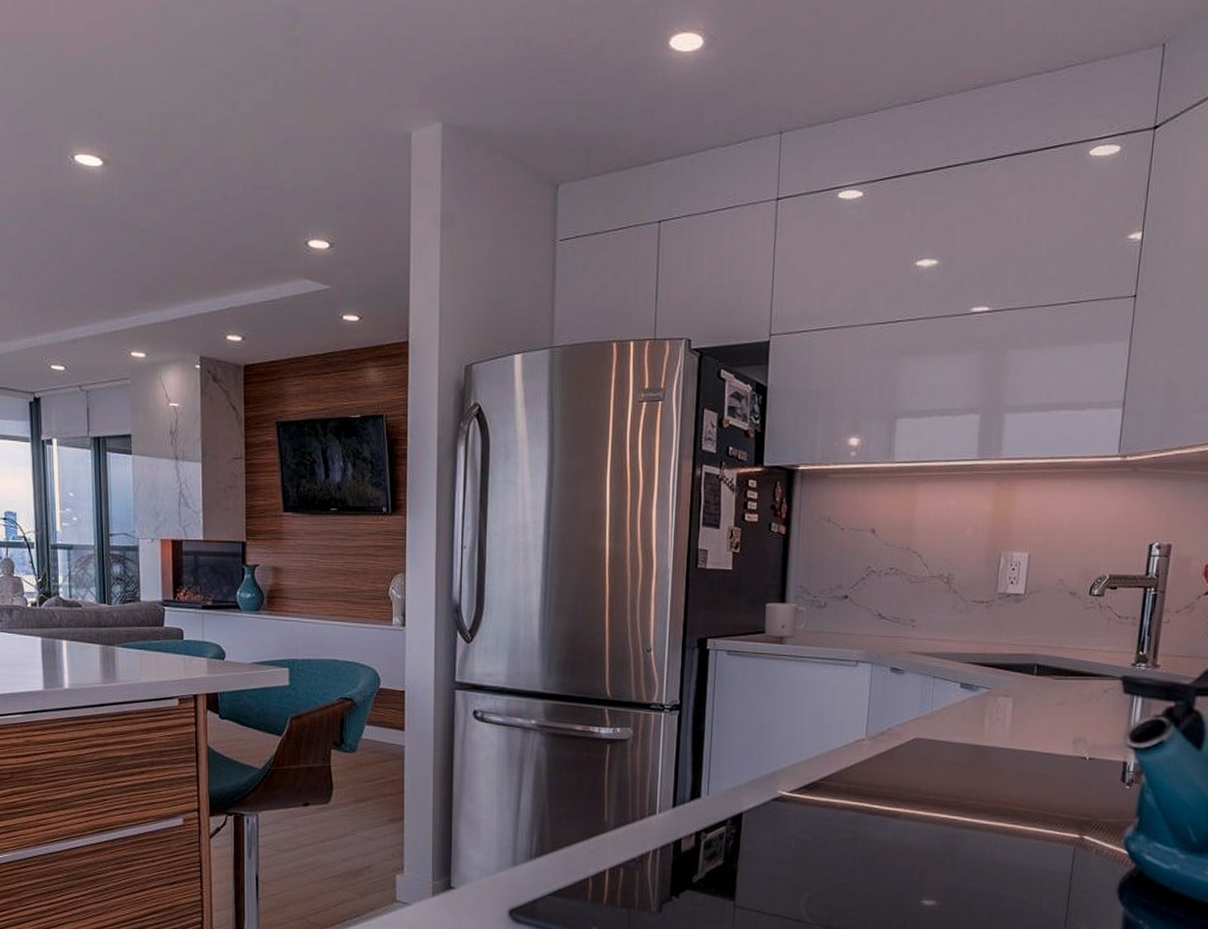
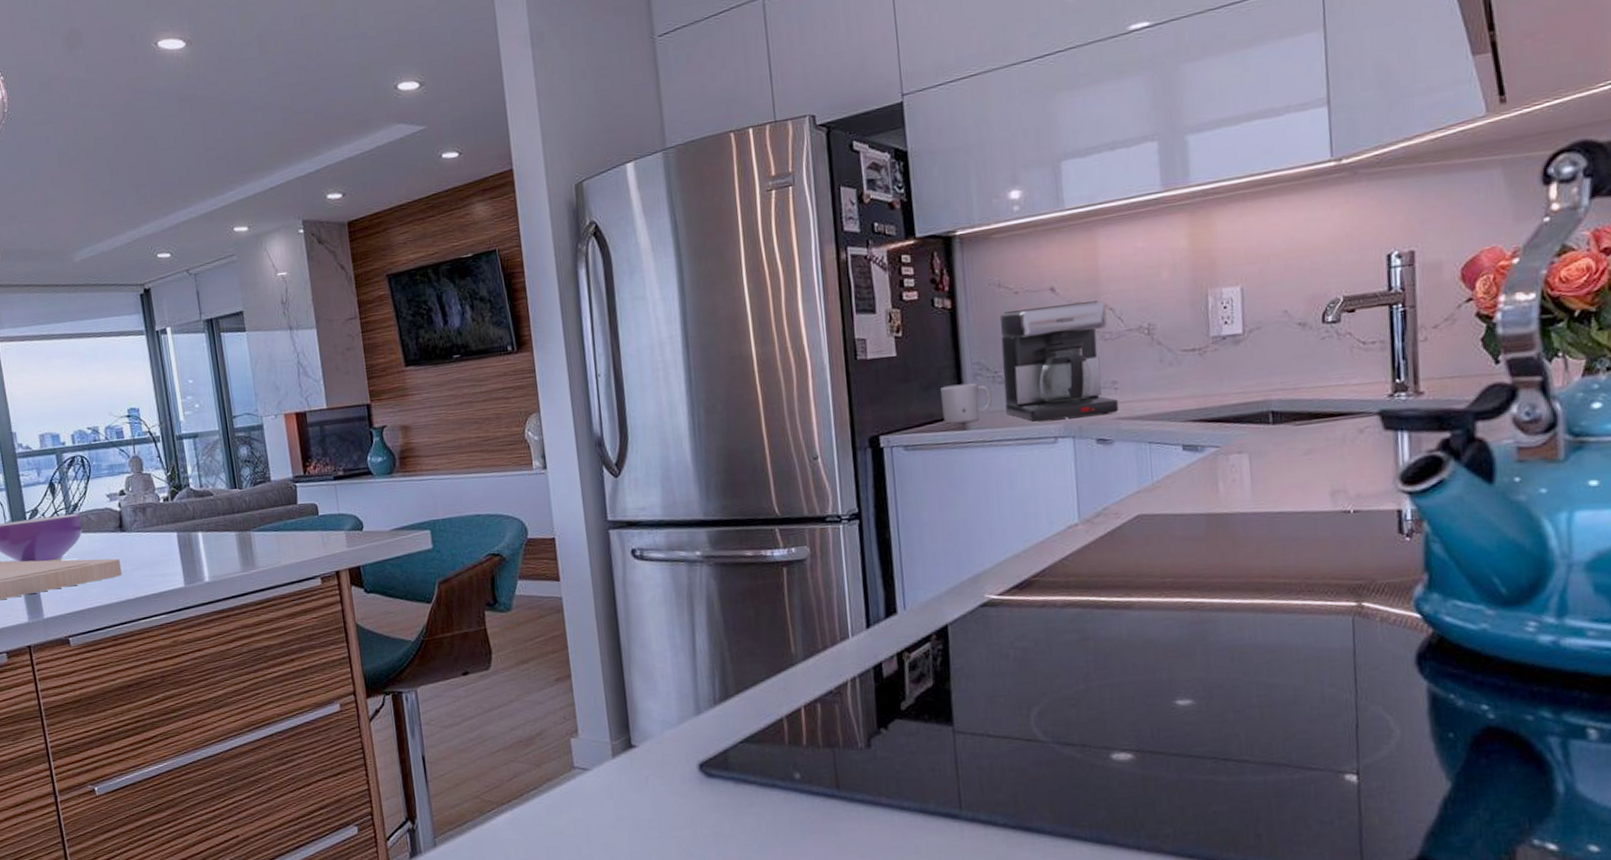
coffee maker: none [819,544,916,648] -> present [1000,301,1119,422]

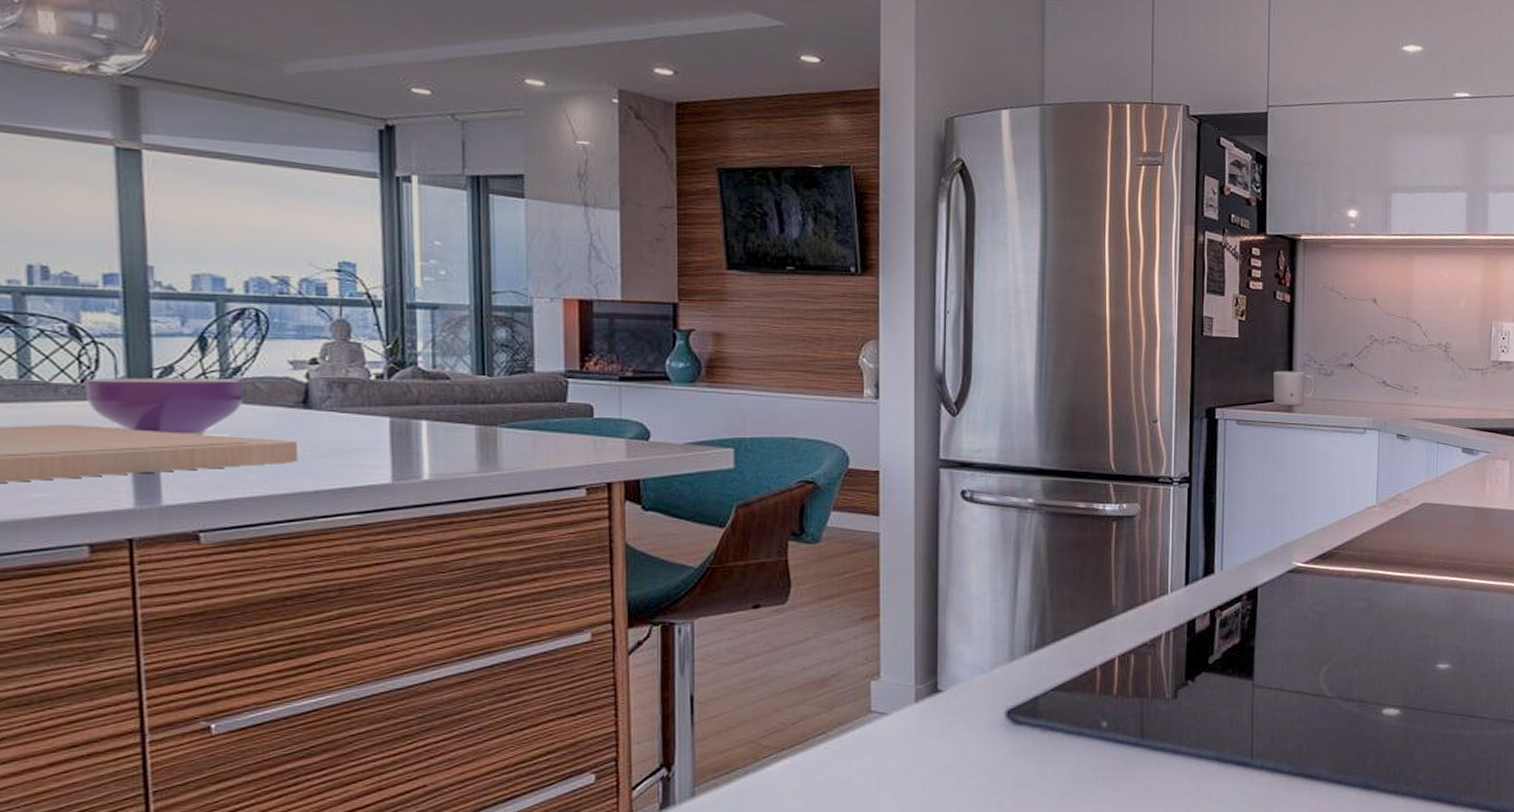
coffee maker: present [1000,301,1119,422] -> none [1327,312,1417,415]

